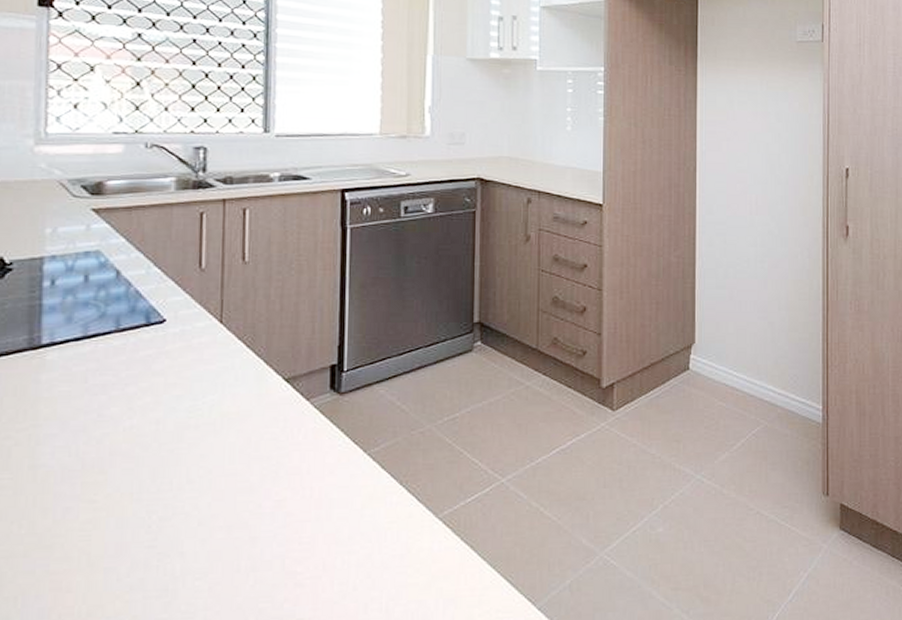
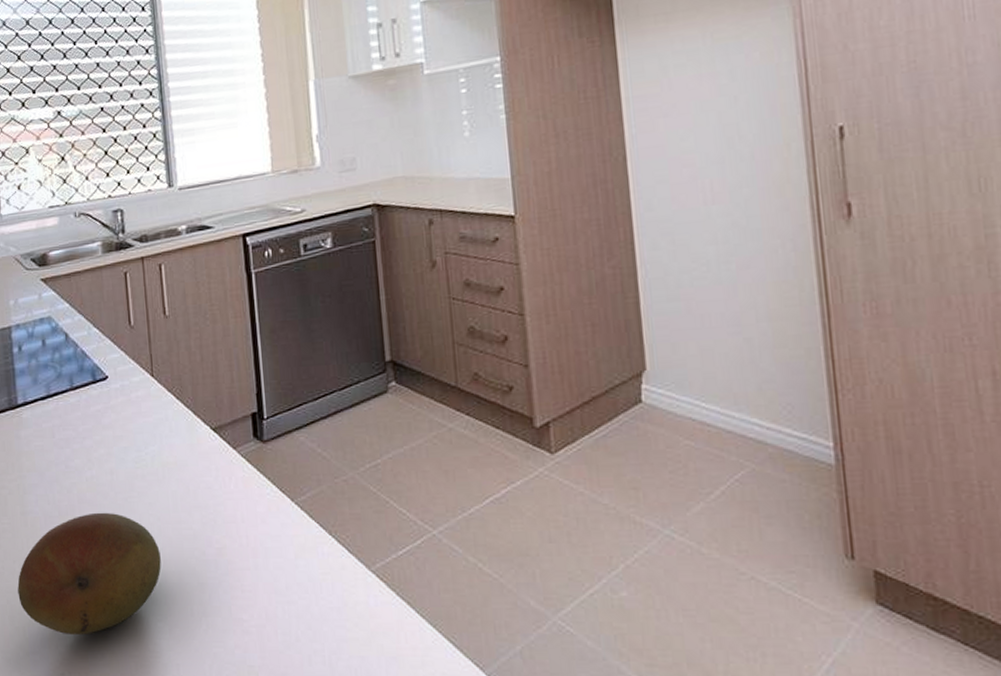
fruit: none [12,465,208,602] -> present [17,512,161,636]

